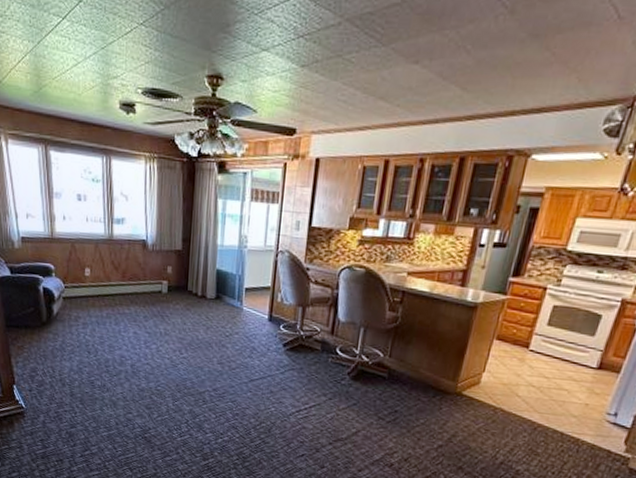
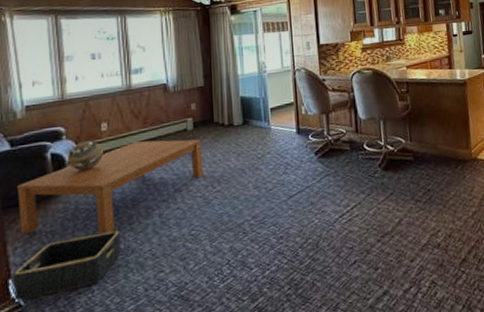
coffee table: none [16,292,174,370] -> present [16,139,203,236]
basket: none [17,364,99,408] -> present [13,230,121,300]
decorative sphere: none [57,282,86,310] -> present [68,140,103,171]

